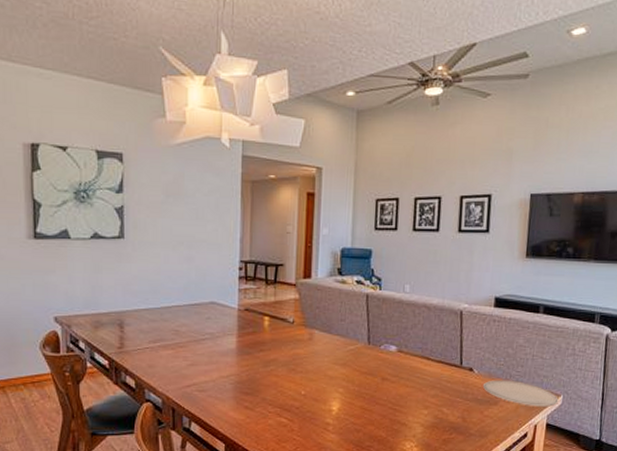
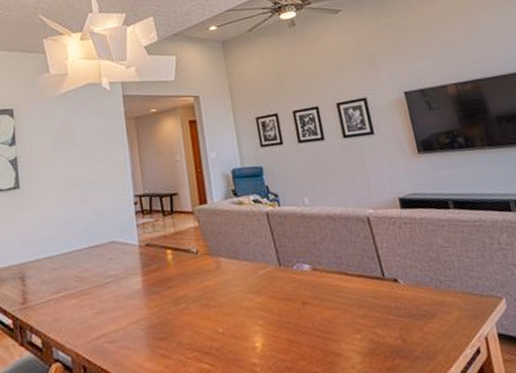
plate: present [482,380,559,407] -> none [413,287,503,316]

